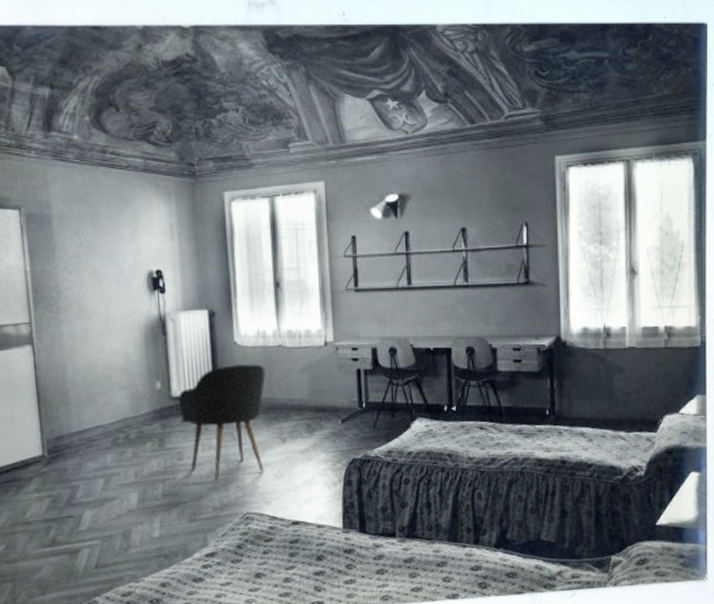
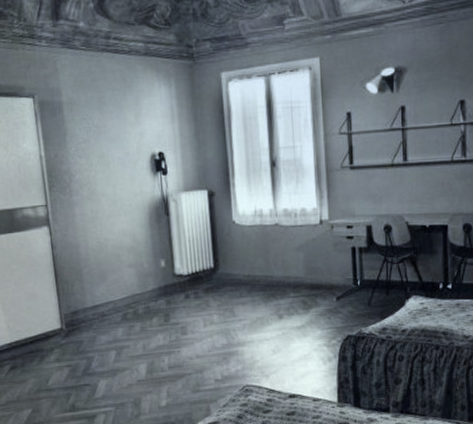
armchair: present [179,363,266,480] -> none [181,242,263,354]

